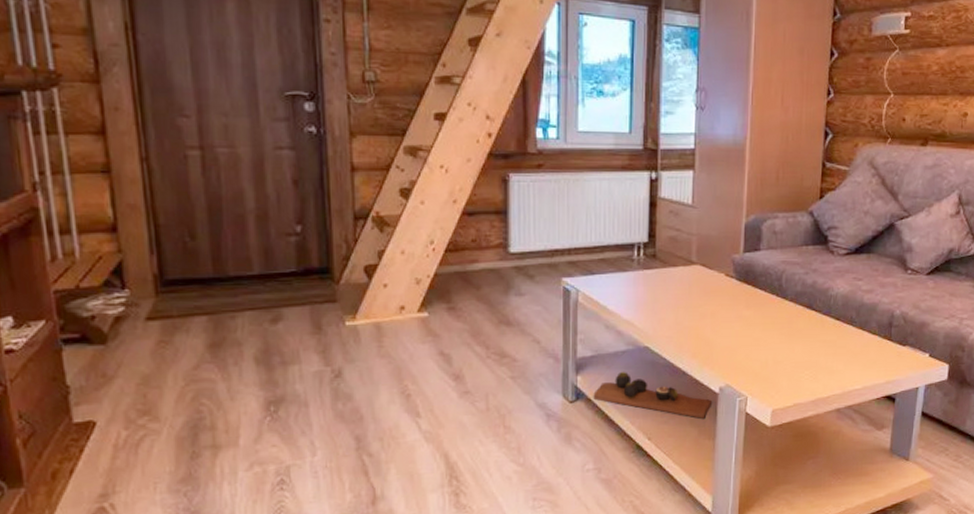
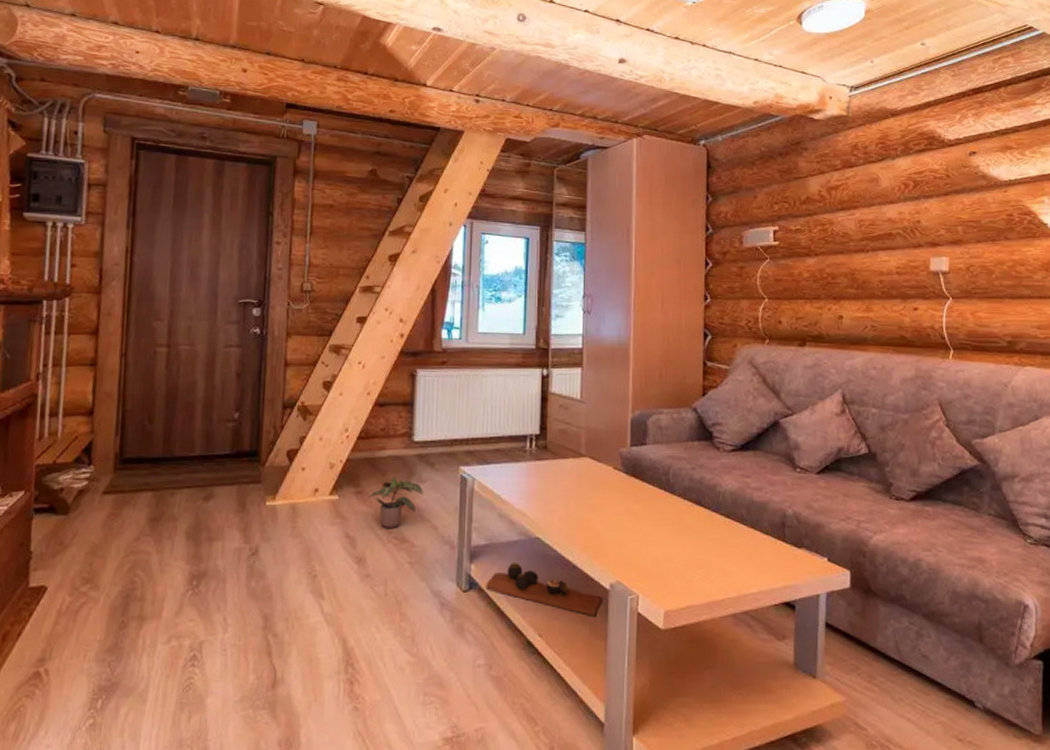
potted plant: none [462,291,523,345] -> present [368,477,423,529]

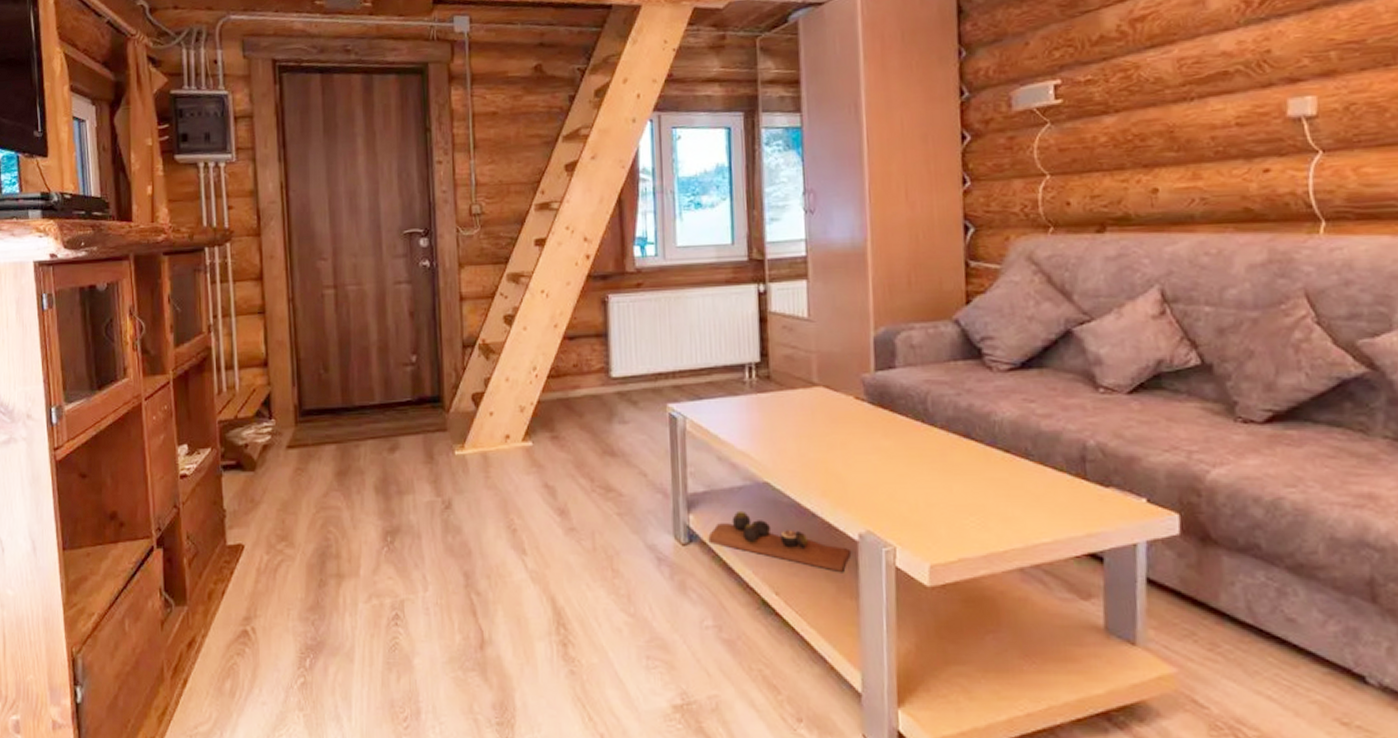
potted plant: present [368,477,423,529] -> none [566,419,627,477]

